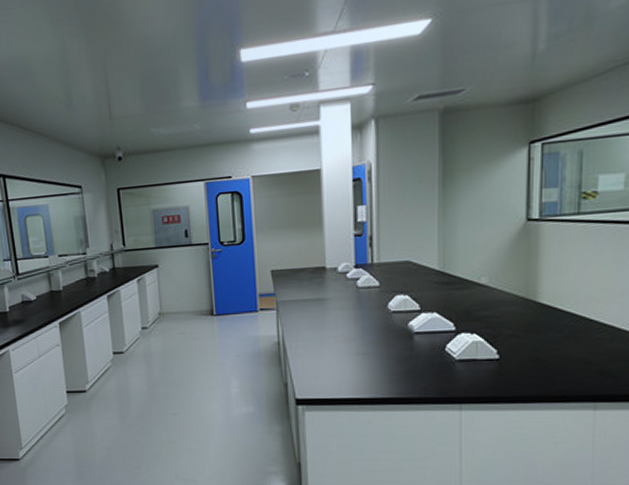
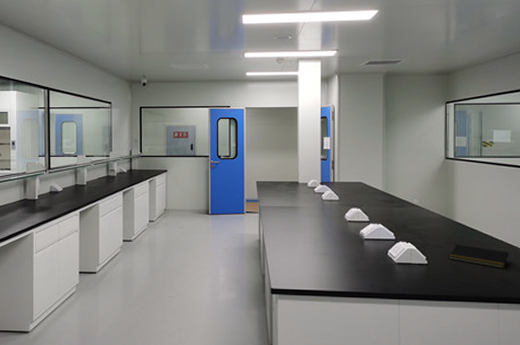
notepad: none [528,331,613,359] -> present [448,244,509,269]

